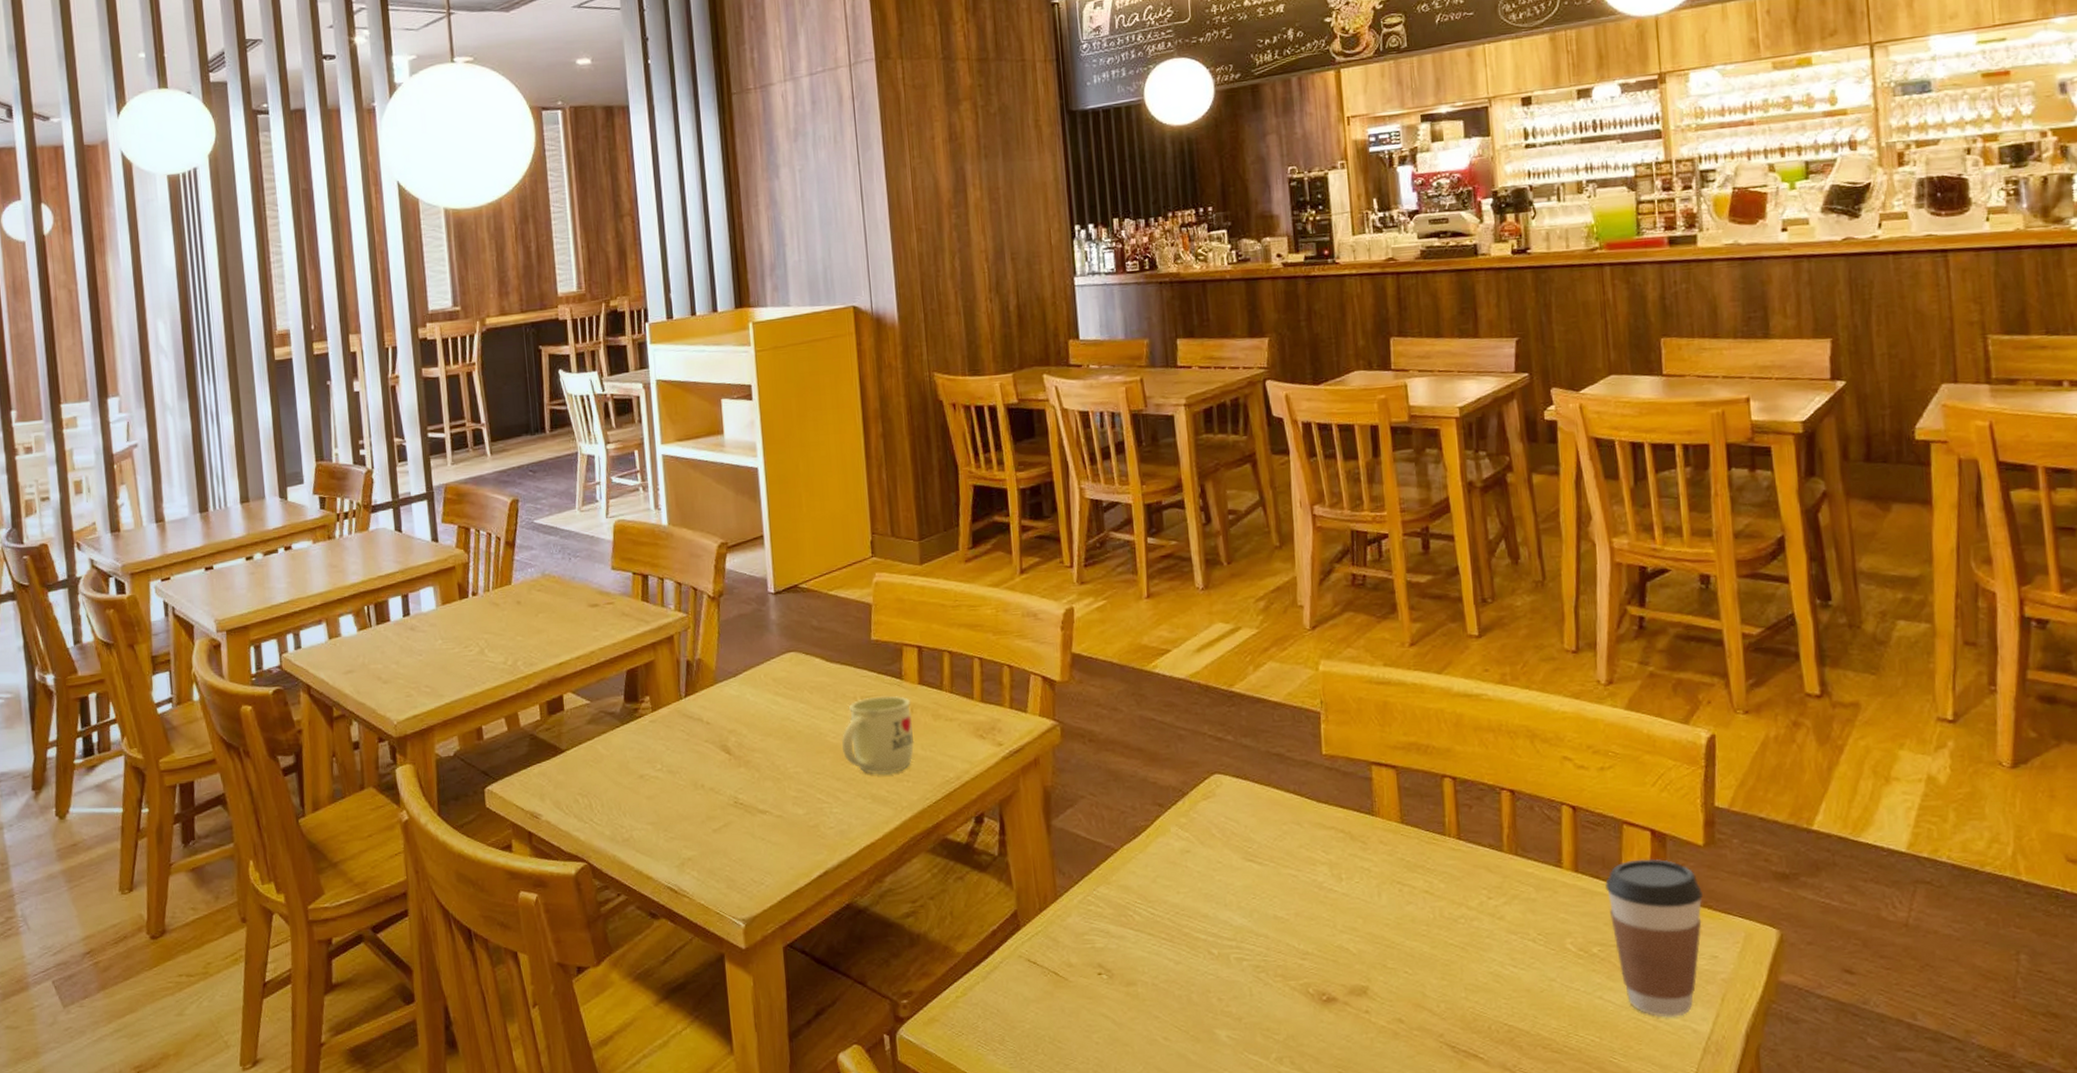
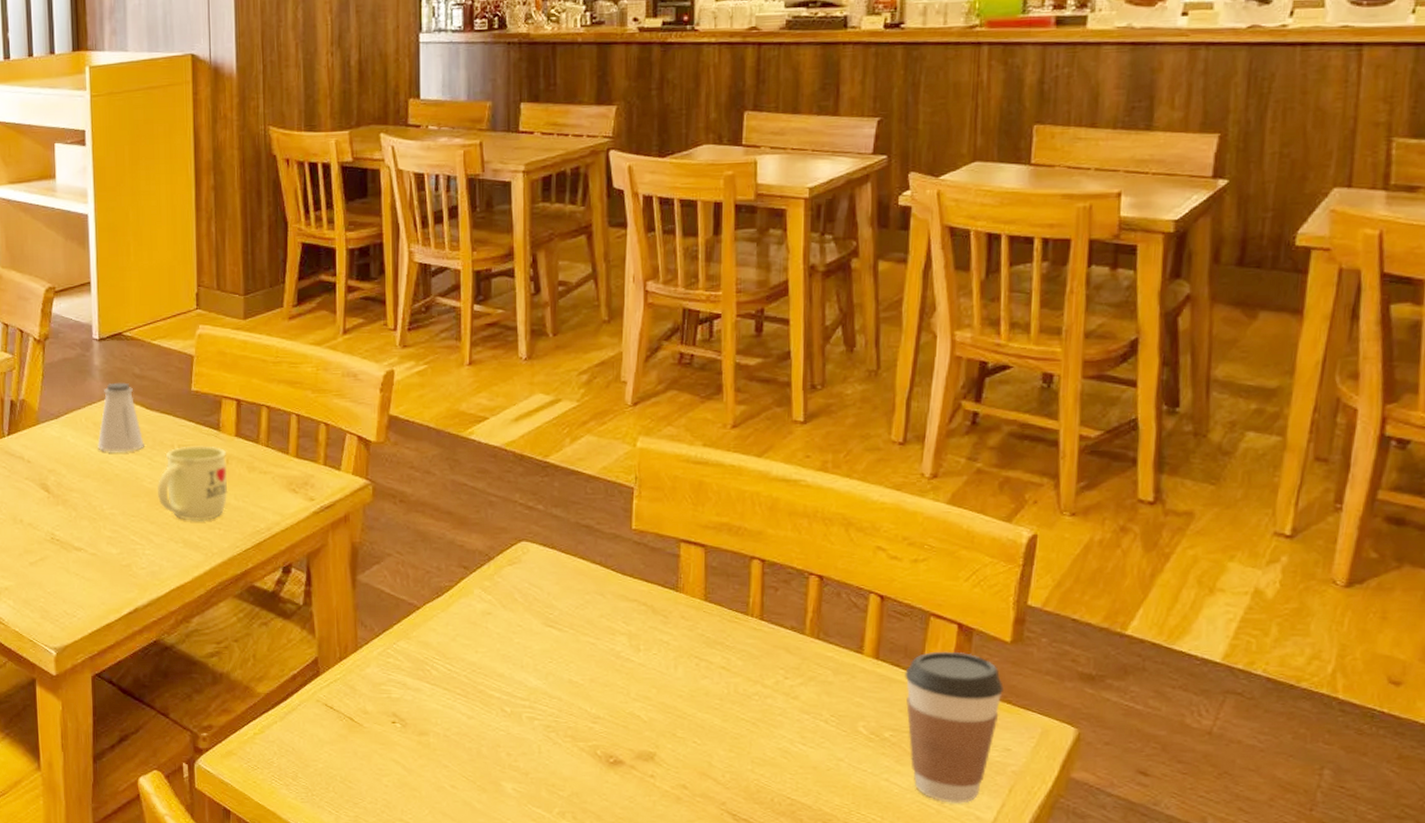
saltshaker: none [778,635,826,708] -> present [97,382,144,452]

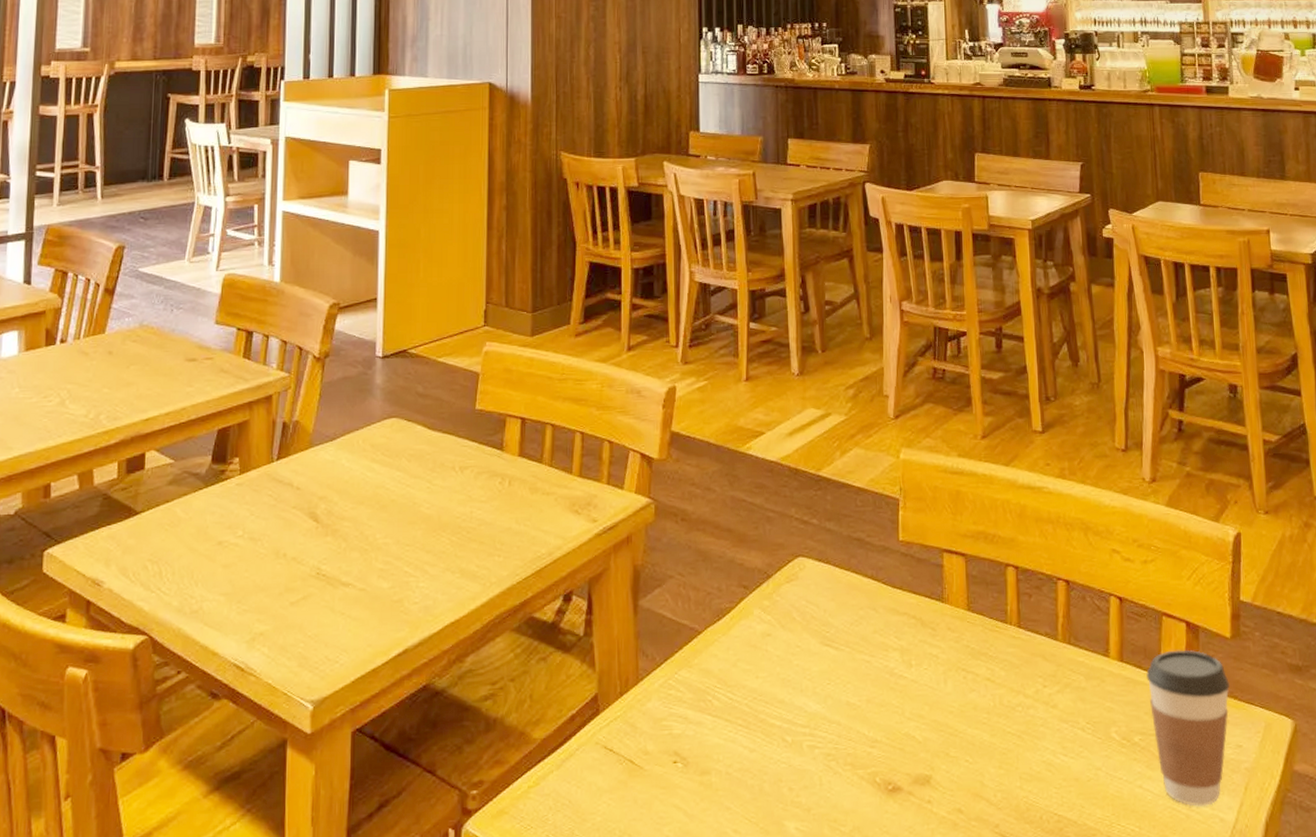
saltshaker: present [97,382,144,452] -> none [374,401,424,476]
mug: present [158,446,228,521] -> none [436,467,510,548]

